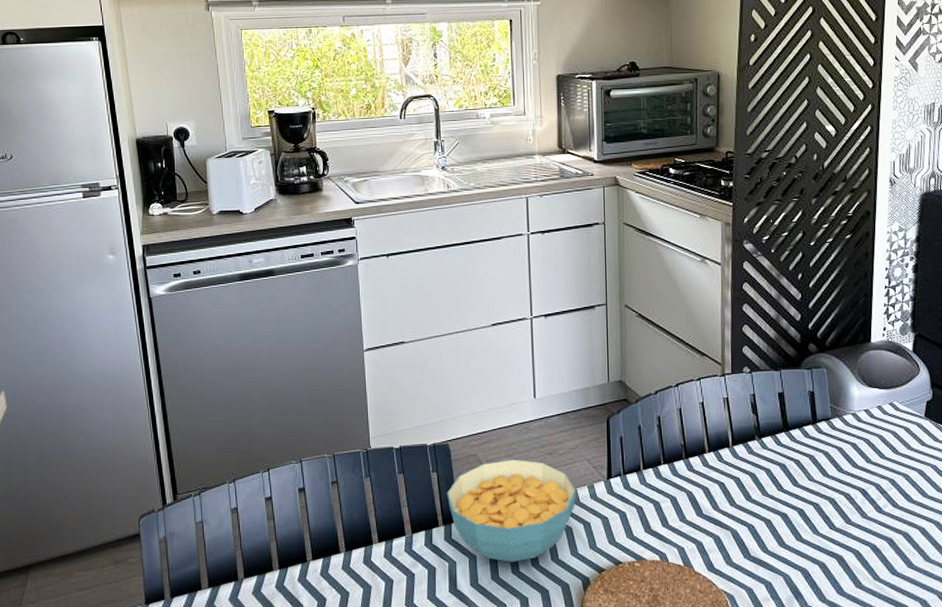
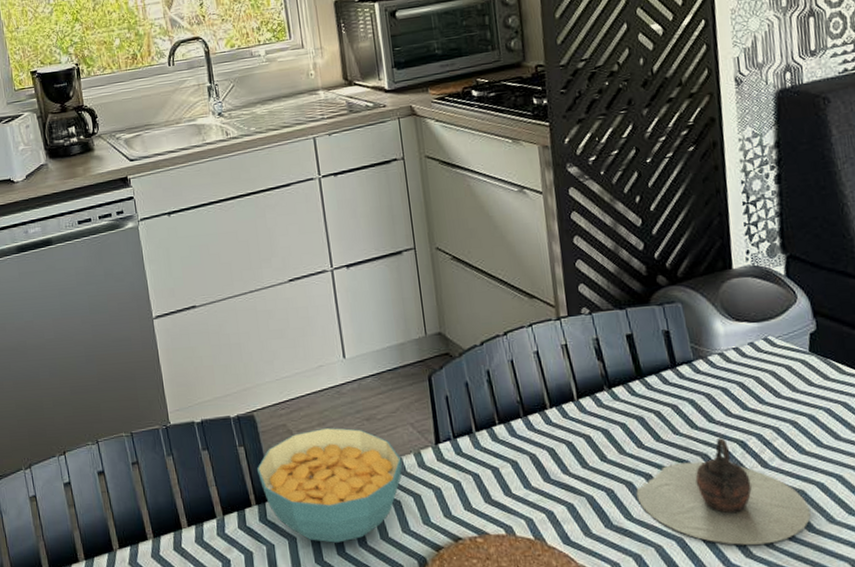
teapot: none [773,486,911,577] -> present [636,438,811,545]

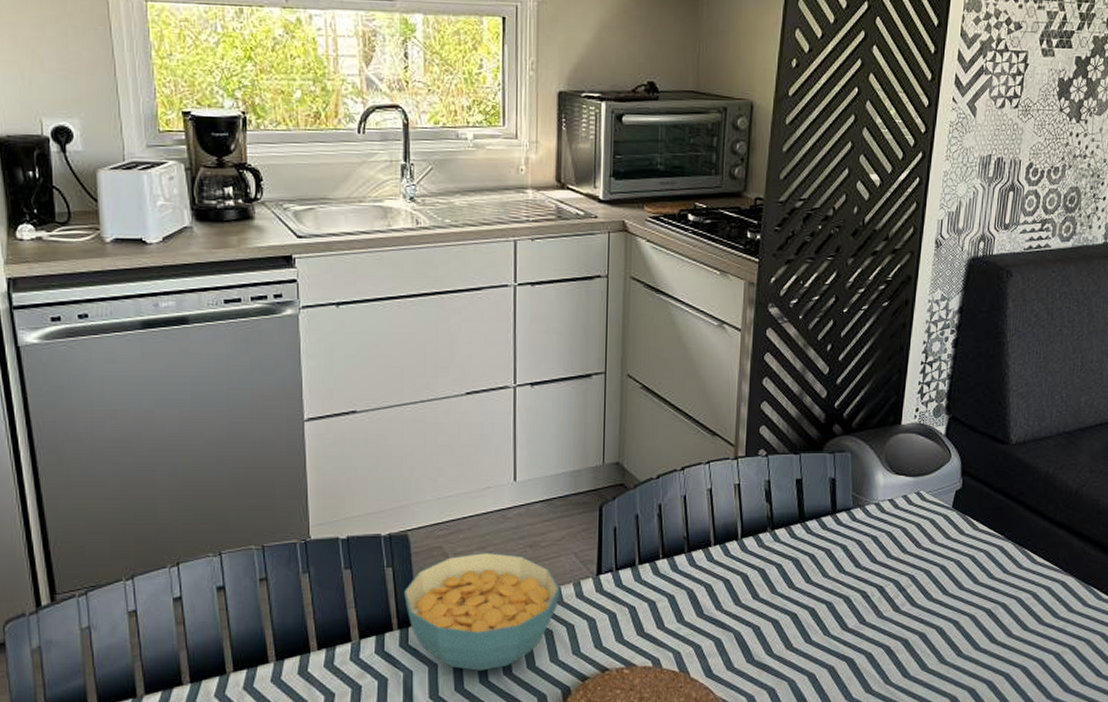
teapot: present [636,438,811,545] -> none [780,583,927,681]

